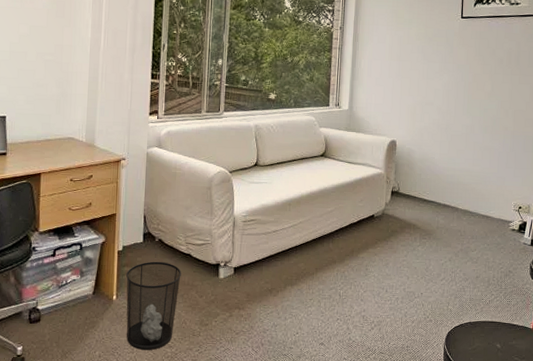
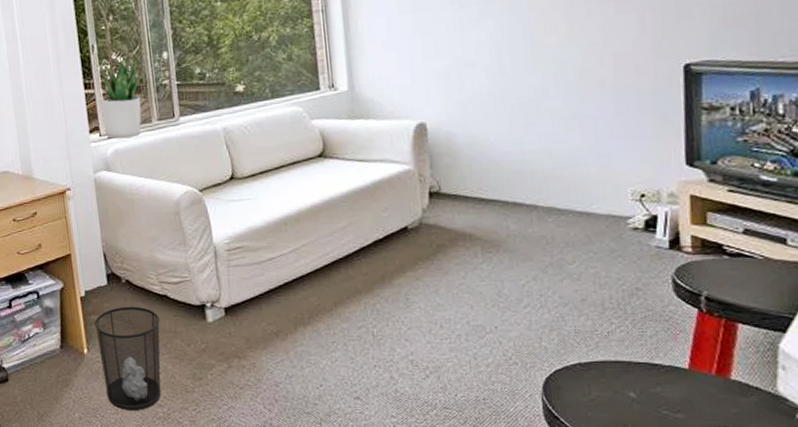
planter: none [161,60,199,124] -> present [101,57,142,140]

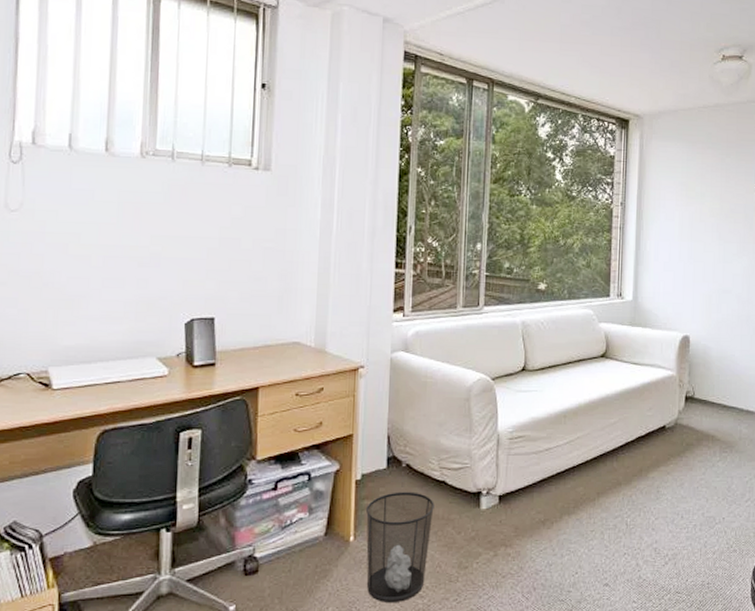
planter: present [101,57,142,140] -> none [408,244,453,322]

